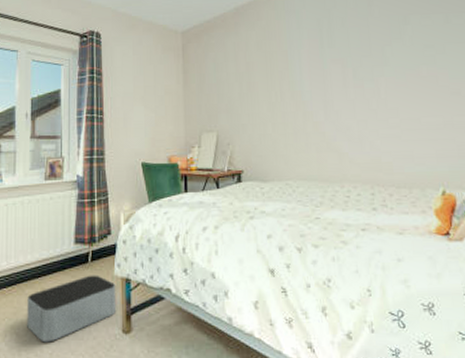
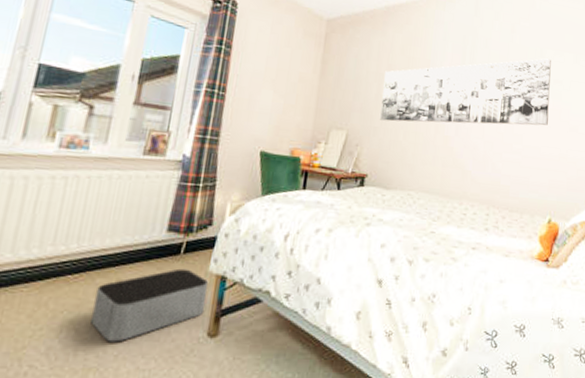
wall art: none [244,25,425,117] -> present [380,58,551,126]

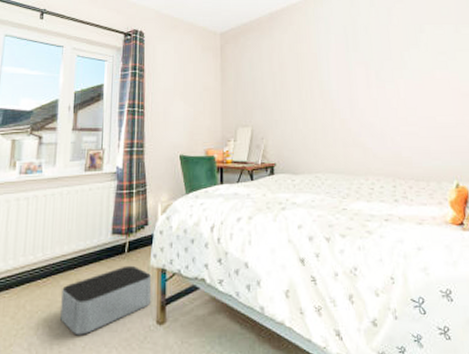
wall art: present [380,58,551,126] -> none [278,34,439,113]

